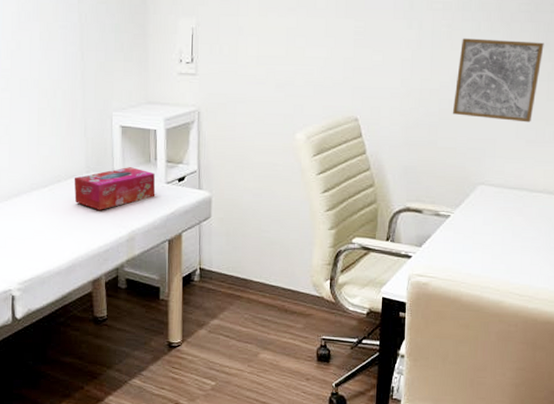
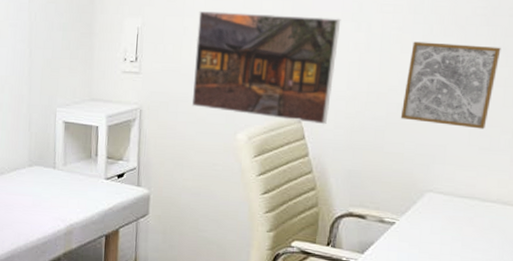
tissue box: present [74,167,156,210] -> none [16,162,95,203]
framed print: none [249,9,393,122] -> present [191,10,341,125]

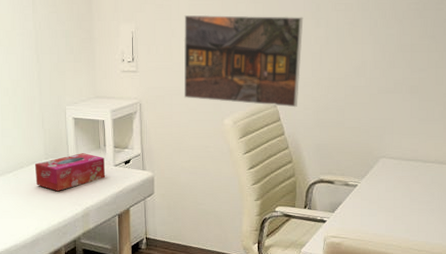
tissue box: none [16,162,95,203] -> present [34,153,106,191]
wall art: present [400,41,501,129] -> none [356,34,431,104]

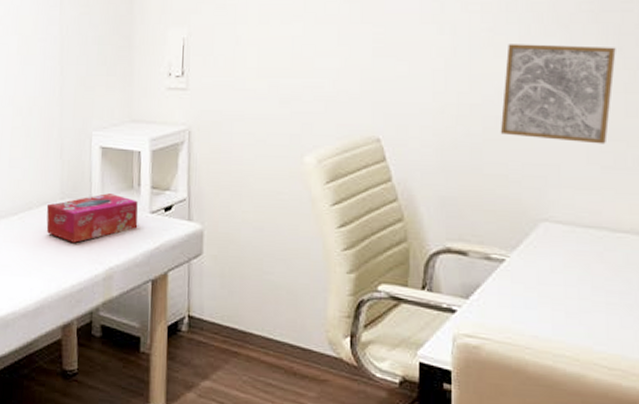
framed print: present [183,14,304,108] -> none [249,17,420,144]
wall art: none [356,34,431,104] -> present [500,44,616,144]

